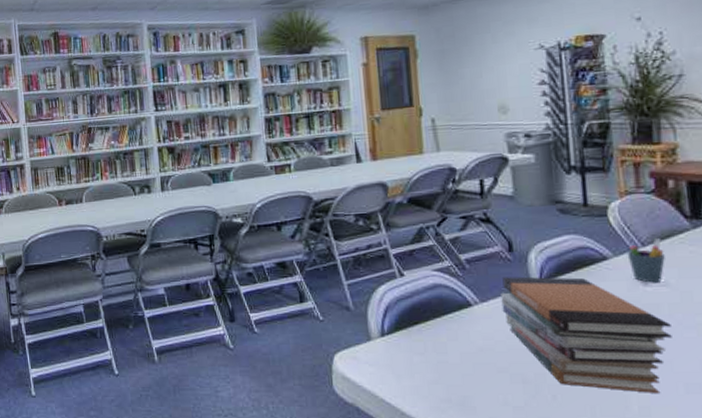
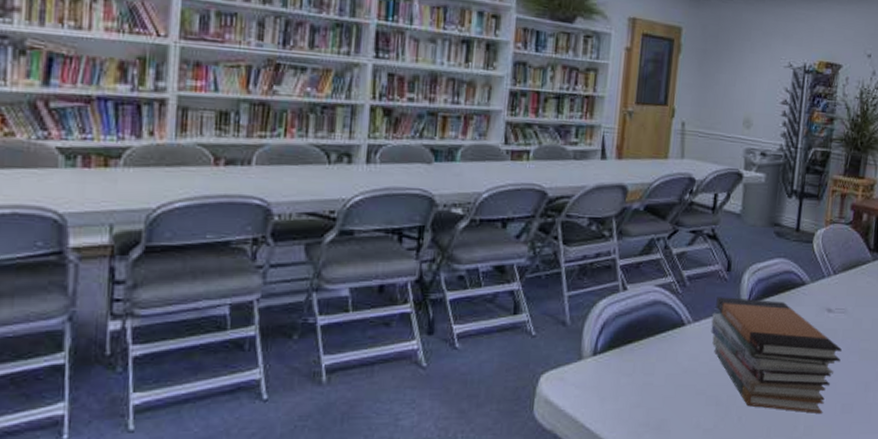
pen holder: present [627,238,665,283] -> none [821,268,849,310]

